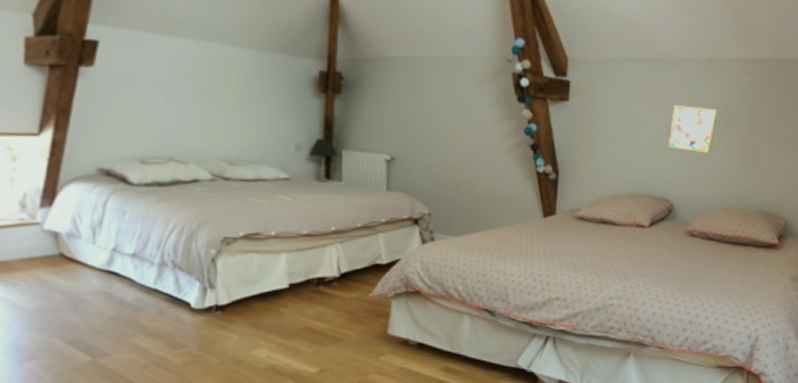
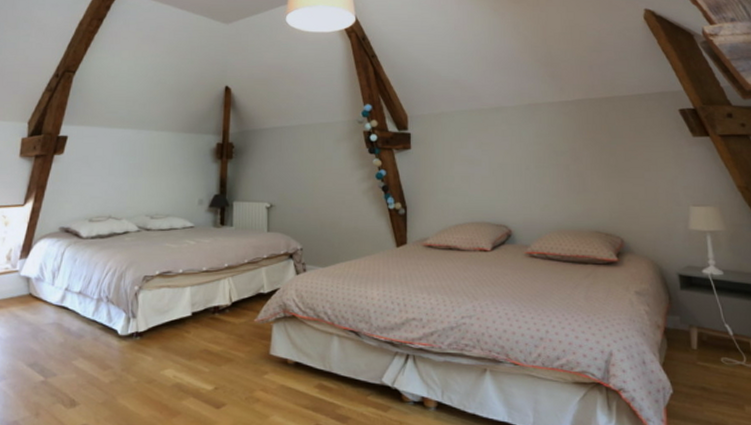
wall art: present [667,105,717,153] -> none [500,145,541,183]

